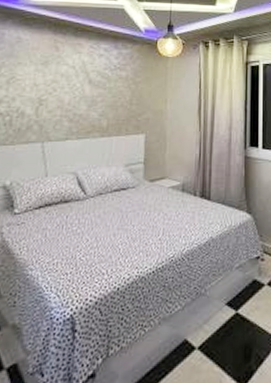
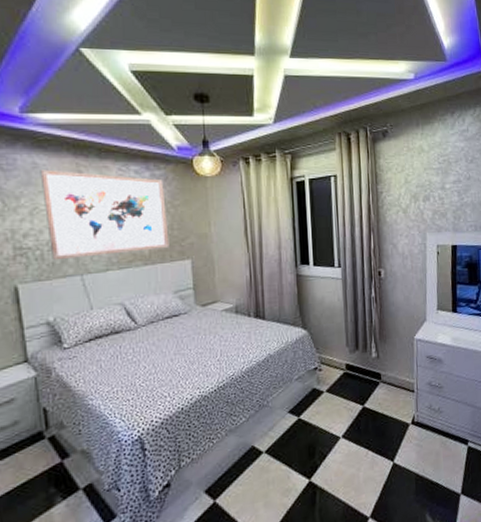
wall art: none [18,44,129,127] -> present [40,169,169,261]

